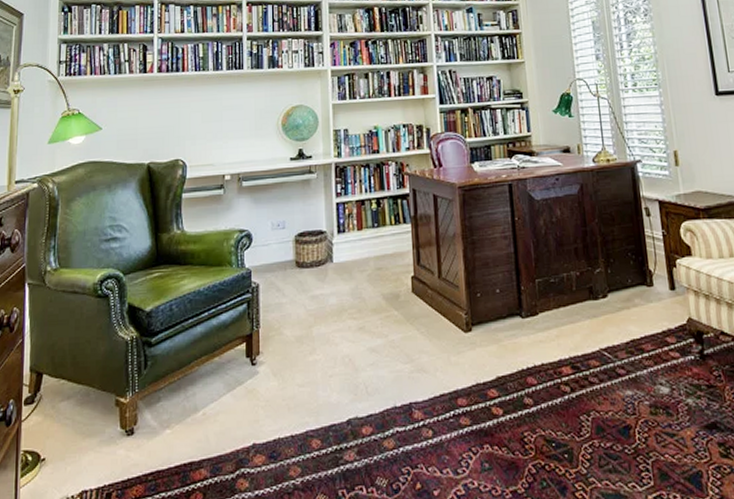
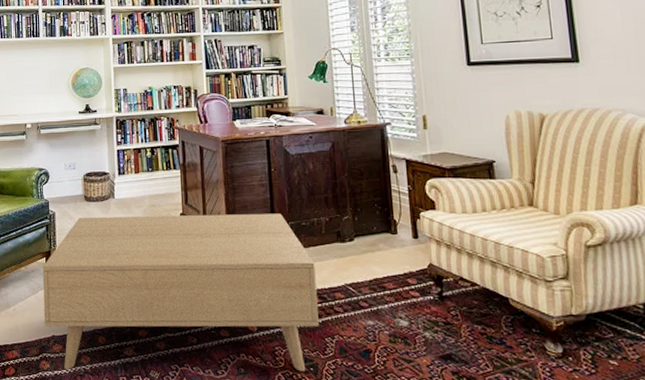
coffee table: none [241,269,573,488] -> present [42,213,319,372]

